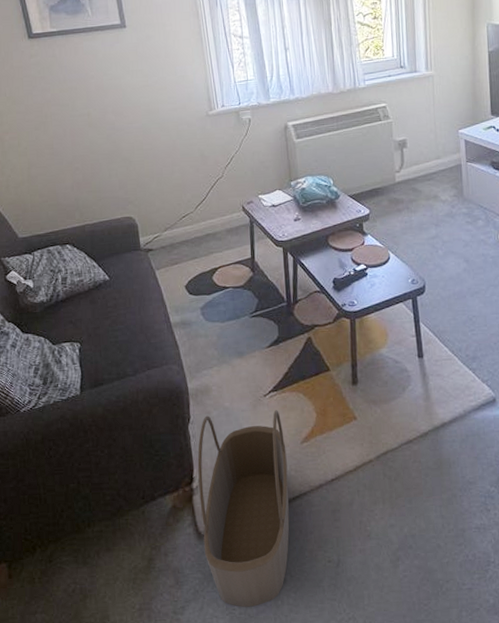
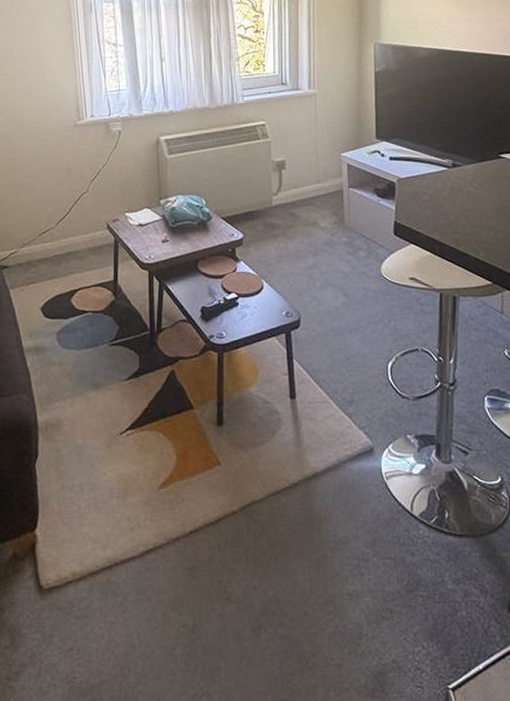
basket: present [197,410,290,607] -> none [43,450,142,675]

